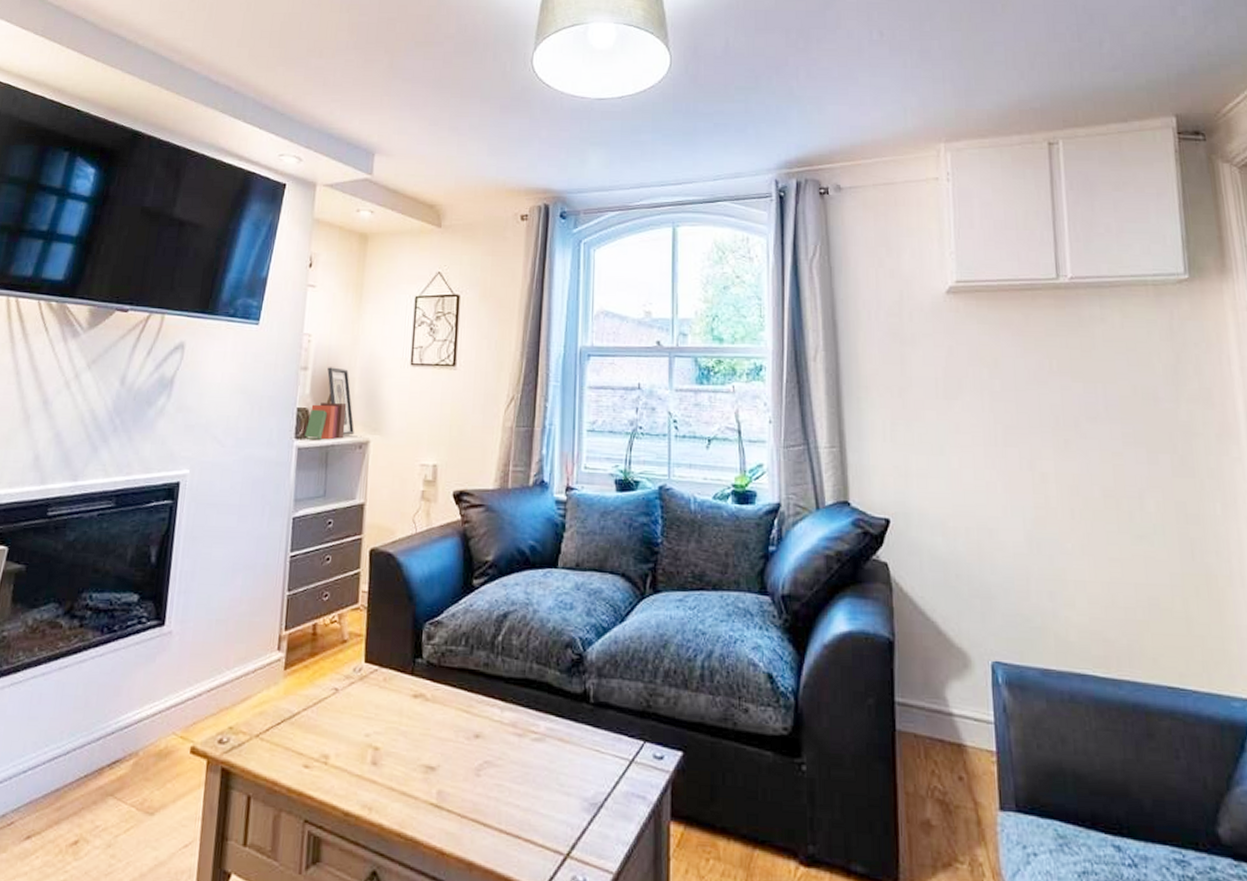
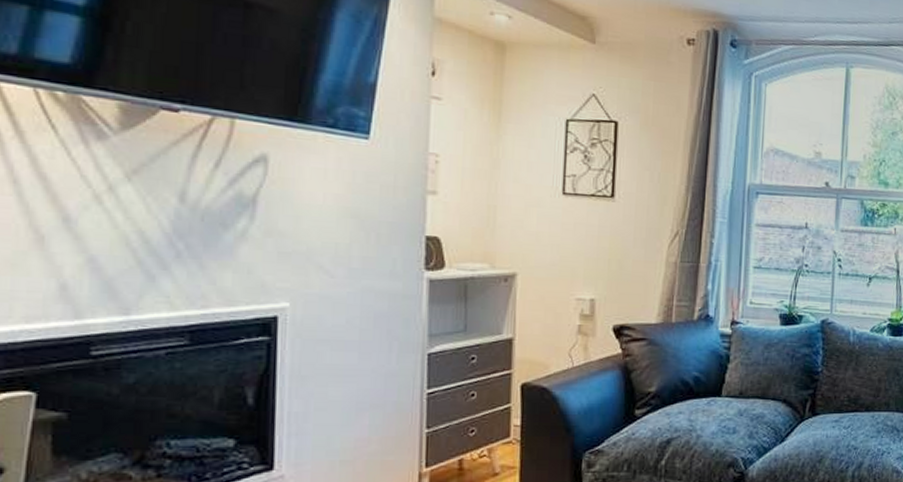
books: present [304,403,347,440] -> none [437,232,488,272]
picture frame: present [326,367,354,435] -> none [462,192,498,268]

